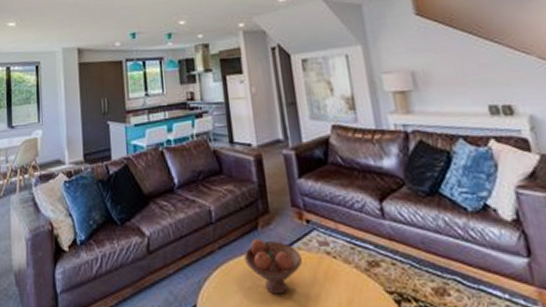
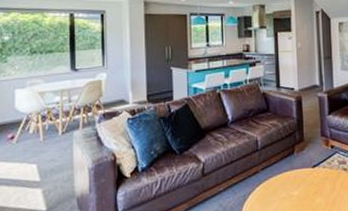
fruit bowl: present [244,239,302,295] -> none [282,161,325,201]

